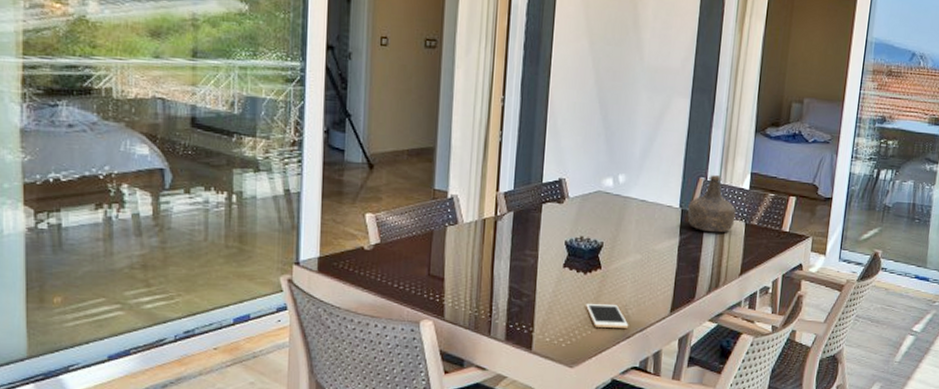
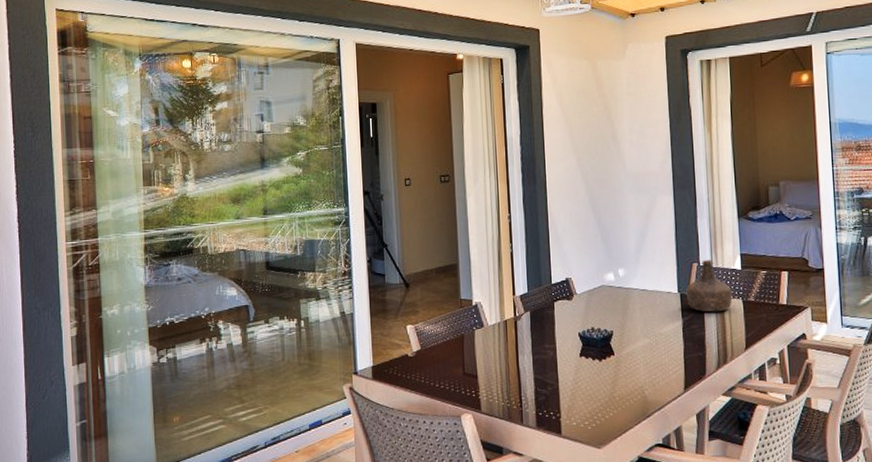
cell phone: present [586,303,629,328] -> none [605,387,647,409]

